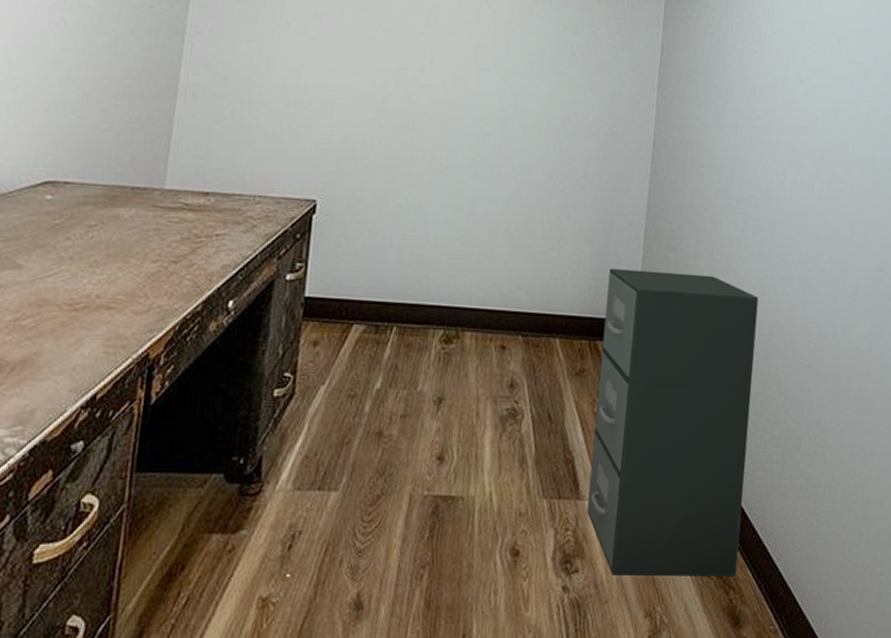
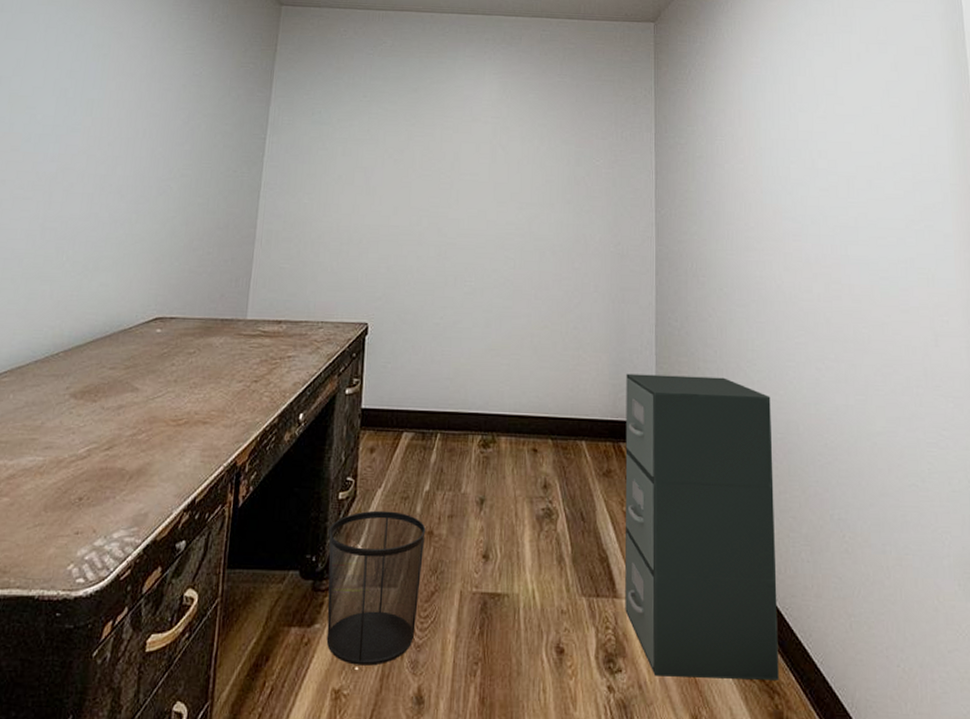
waste bin: none [254,409,375,572] -> present [326,510,426,666]

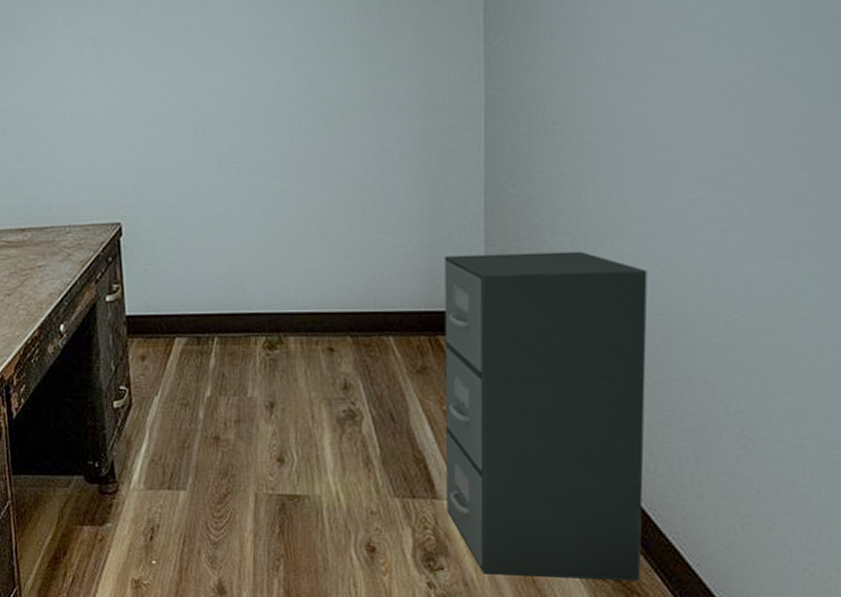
waste bin: present [326,510,426,666] -> none [108,418,212,560]

